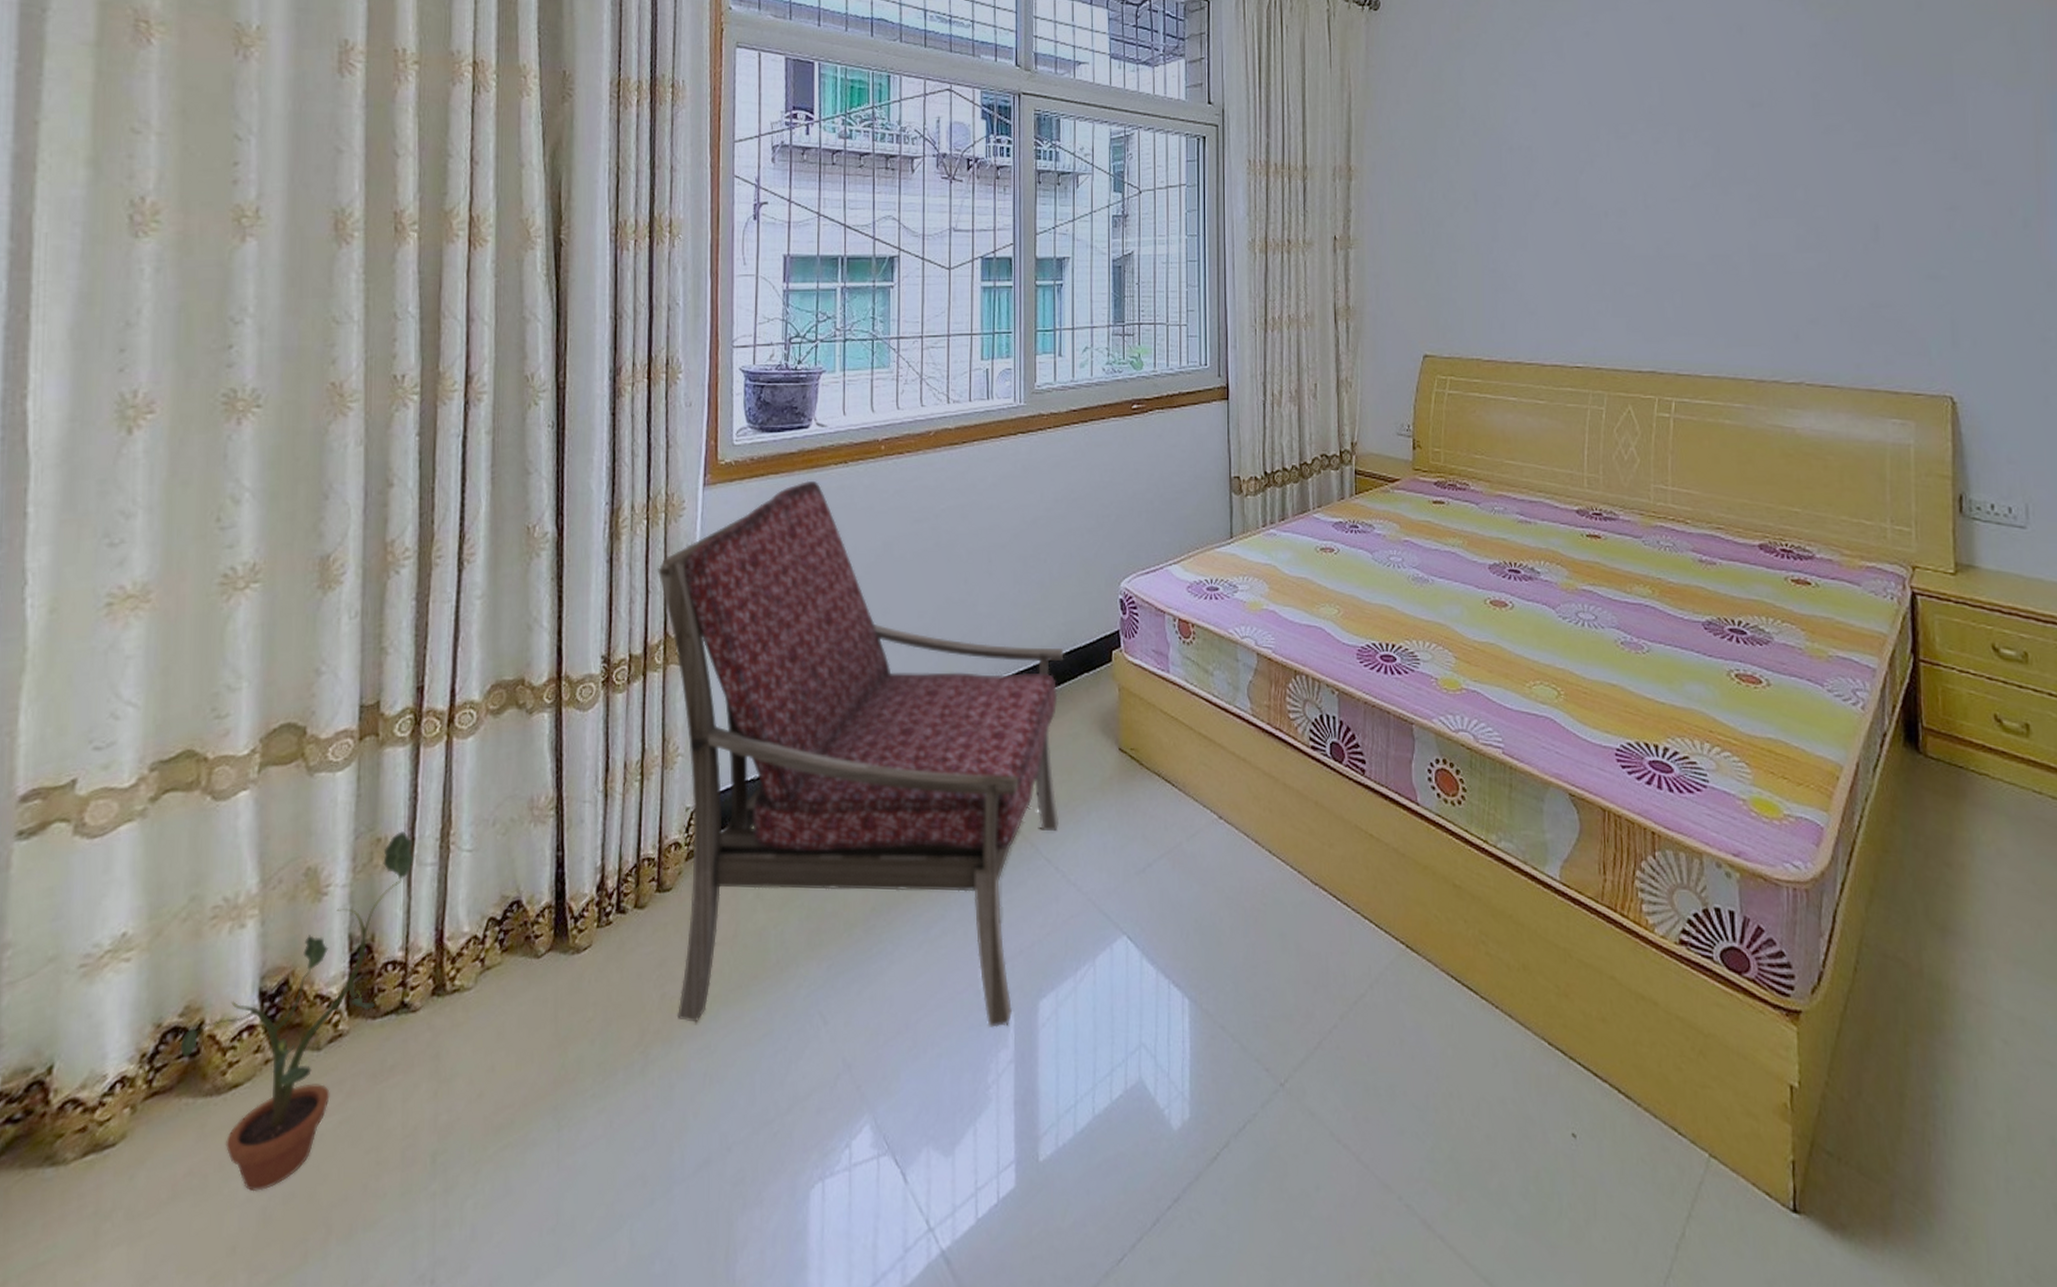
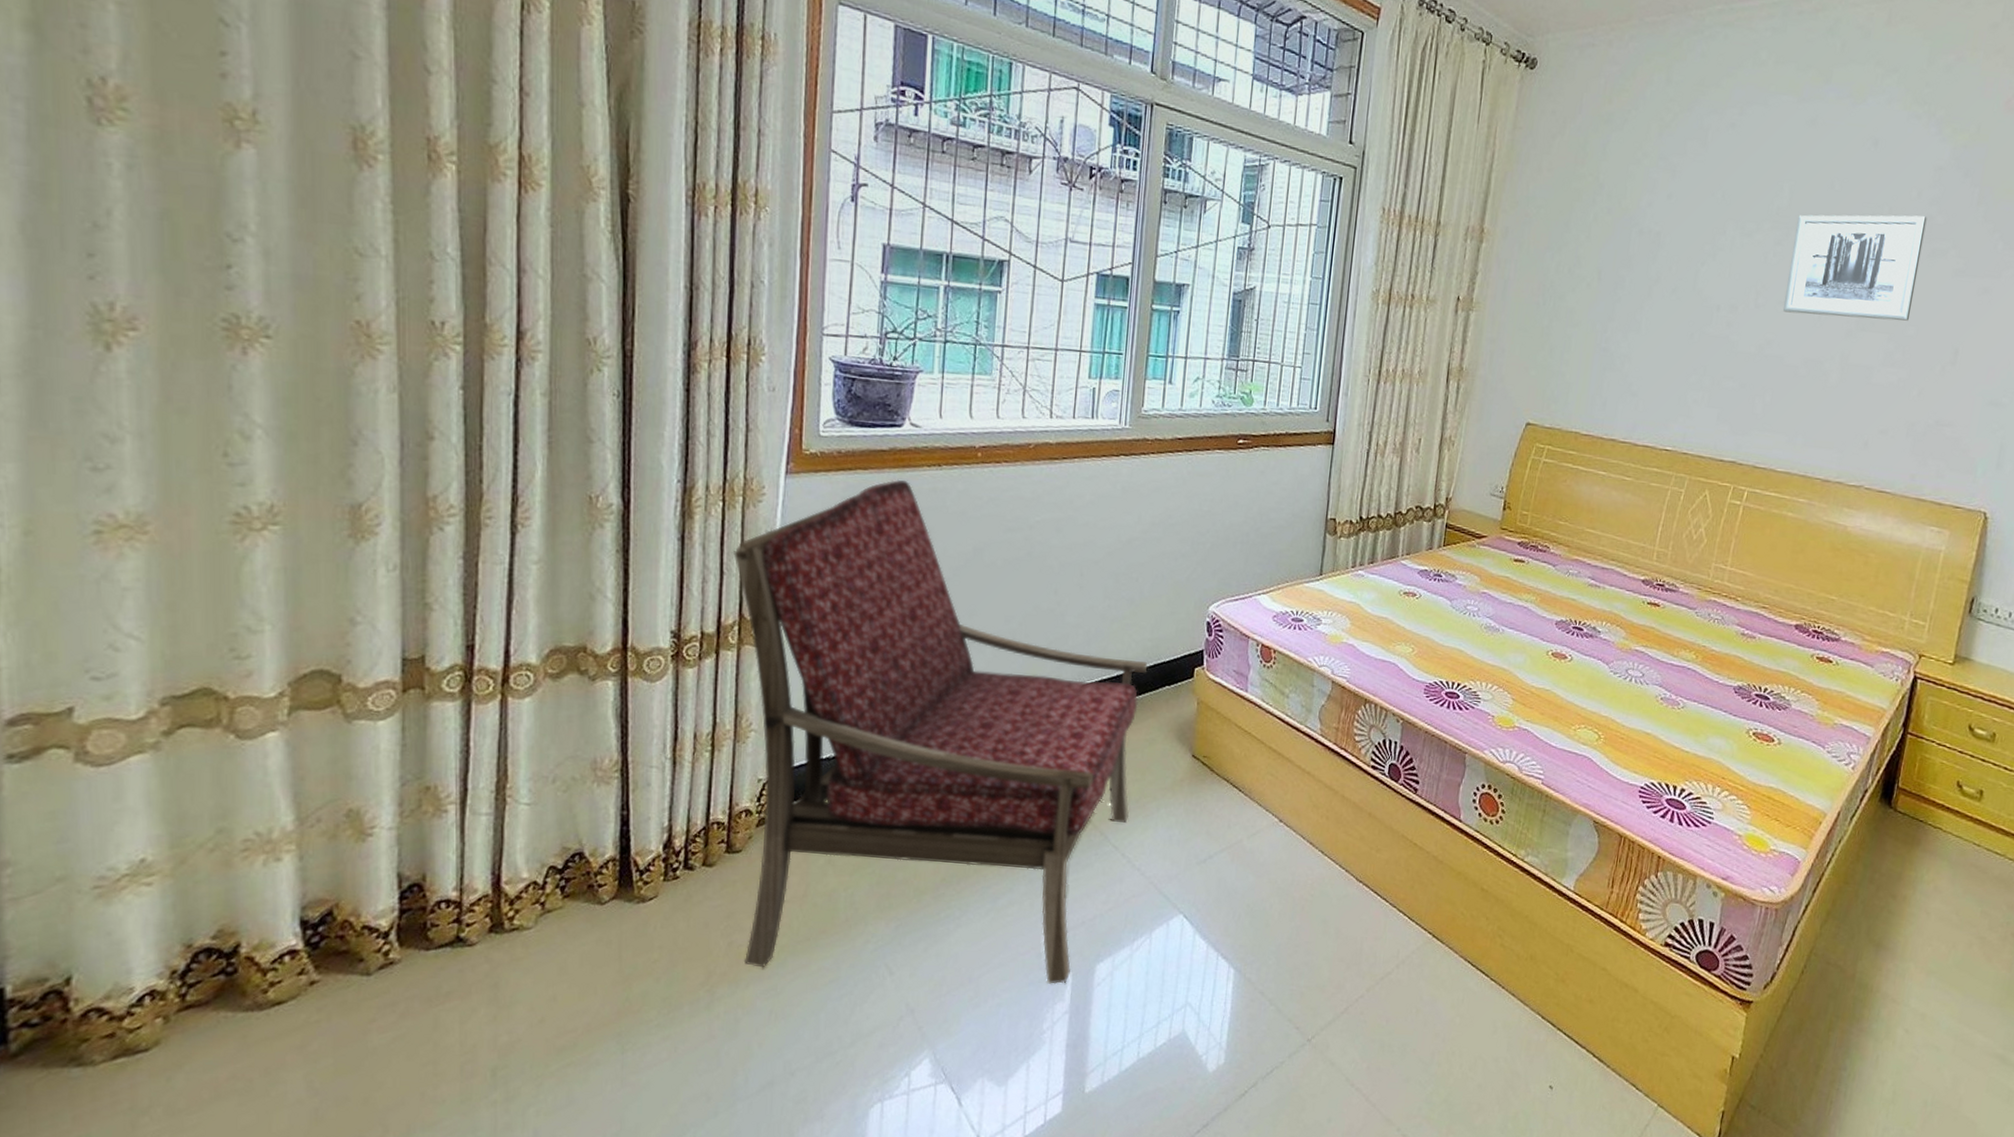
potted plant: present [180,831,414,1192] -> none [214,781,467,1095]
wall art: none [1673,93,1816,209] -> present [1783,215,1927,321]

